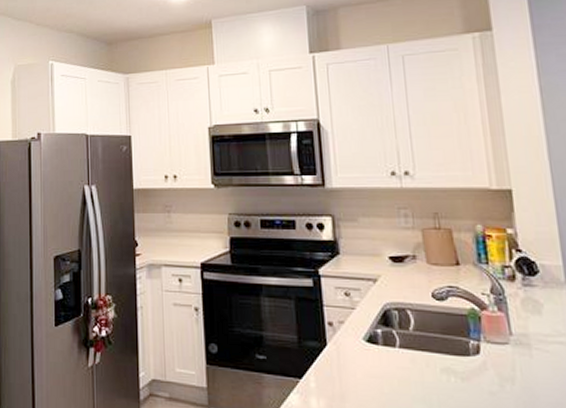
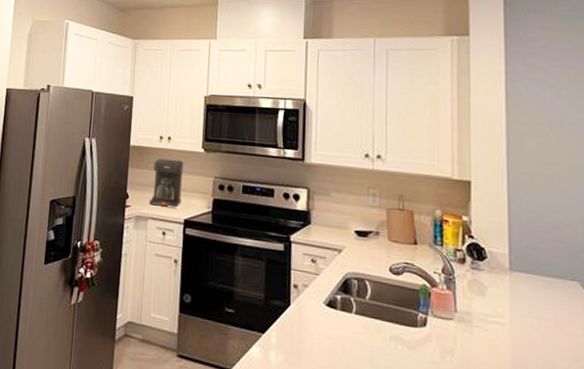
coffee maker: none [160,199,195,251] -> present [149,158,184,208]

